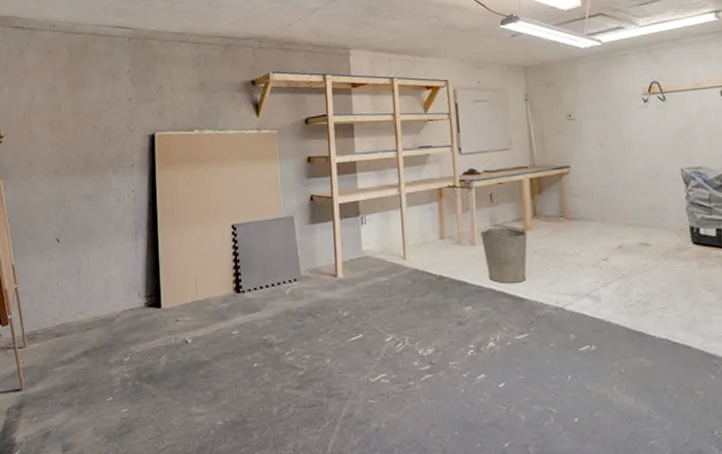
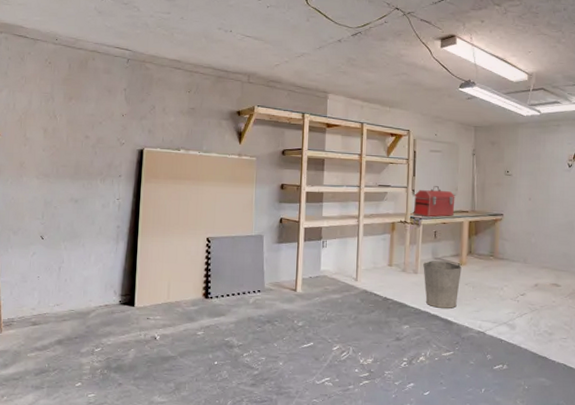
toolbox: none [462,140,511,179] -> present [414,185,455,218]

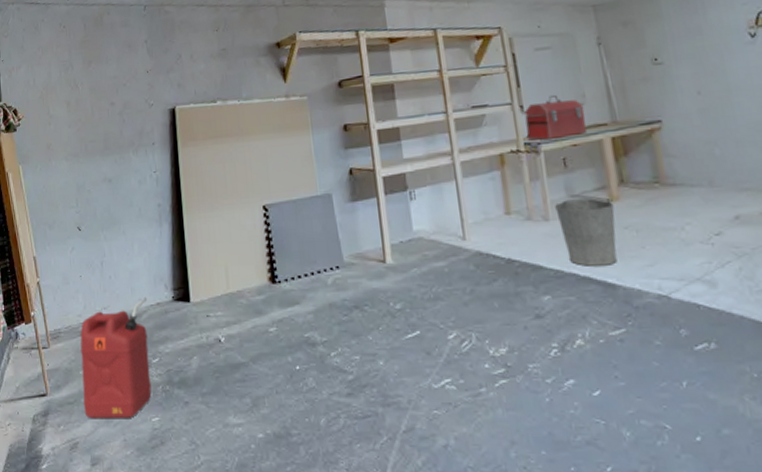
fuel can: none [27,298,97,394] -> present [80,296,152,419]

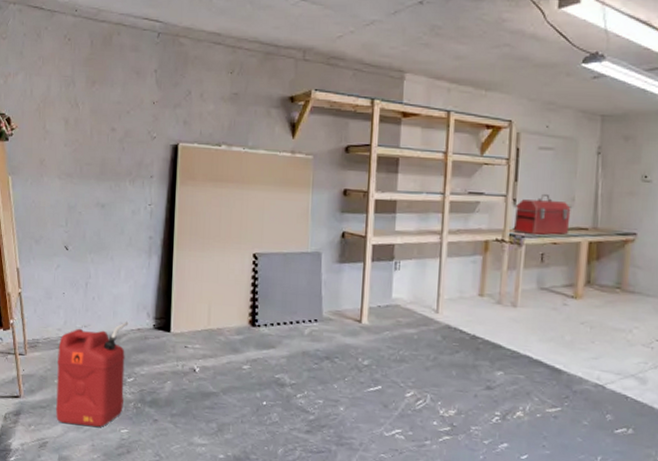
bucket: present [555,197,617,268] -> none [524,290,576,354]

